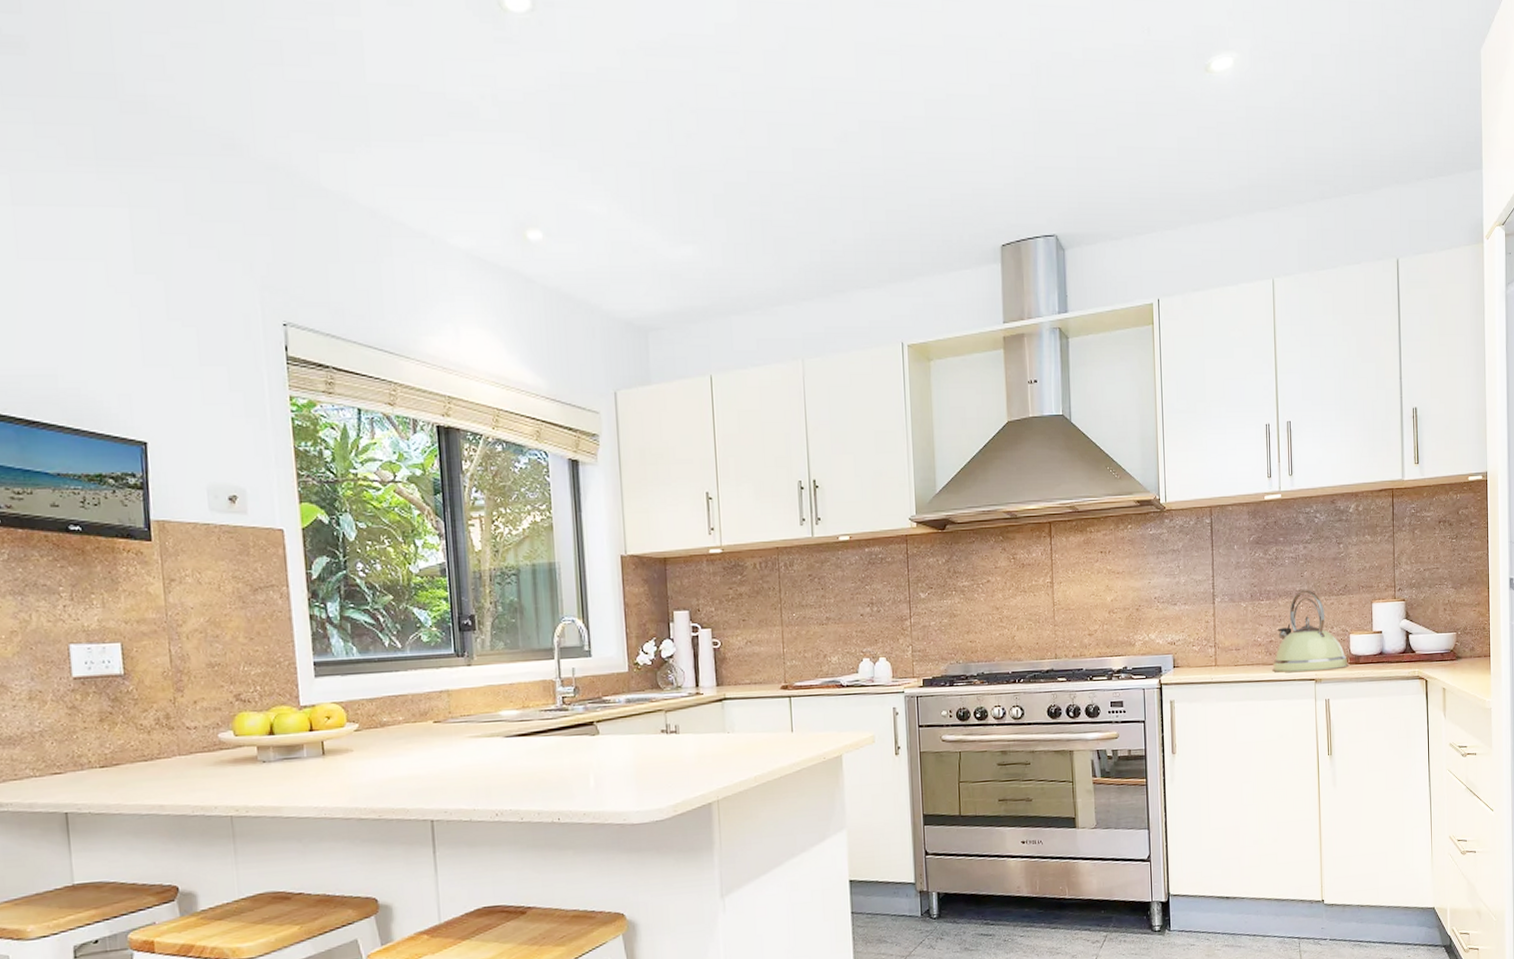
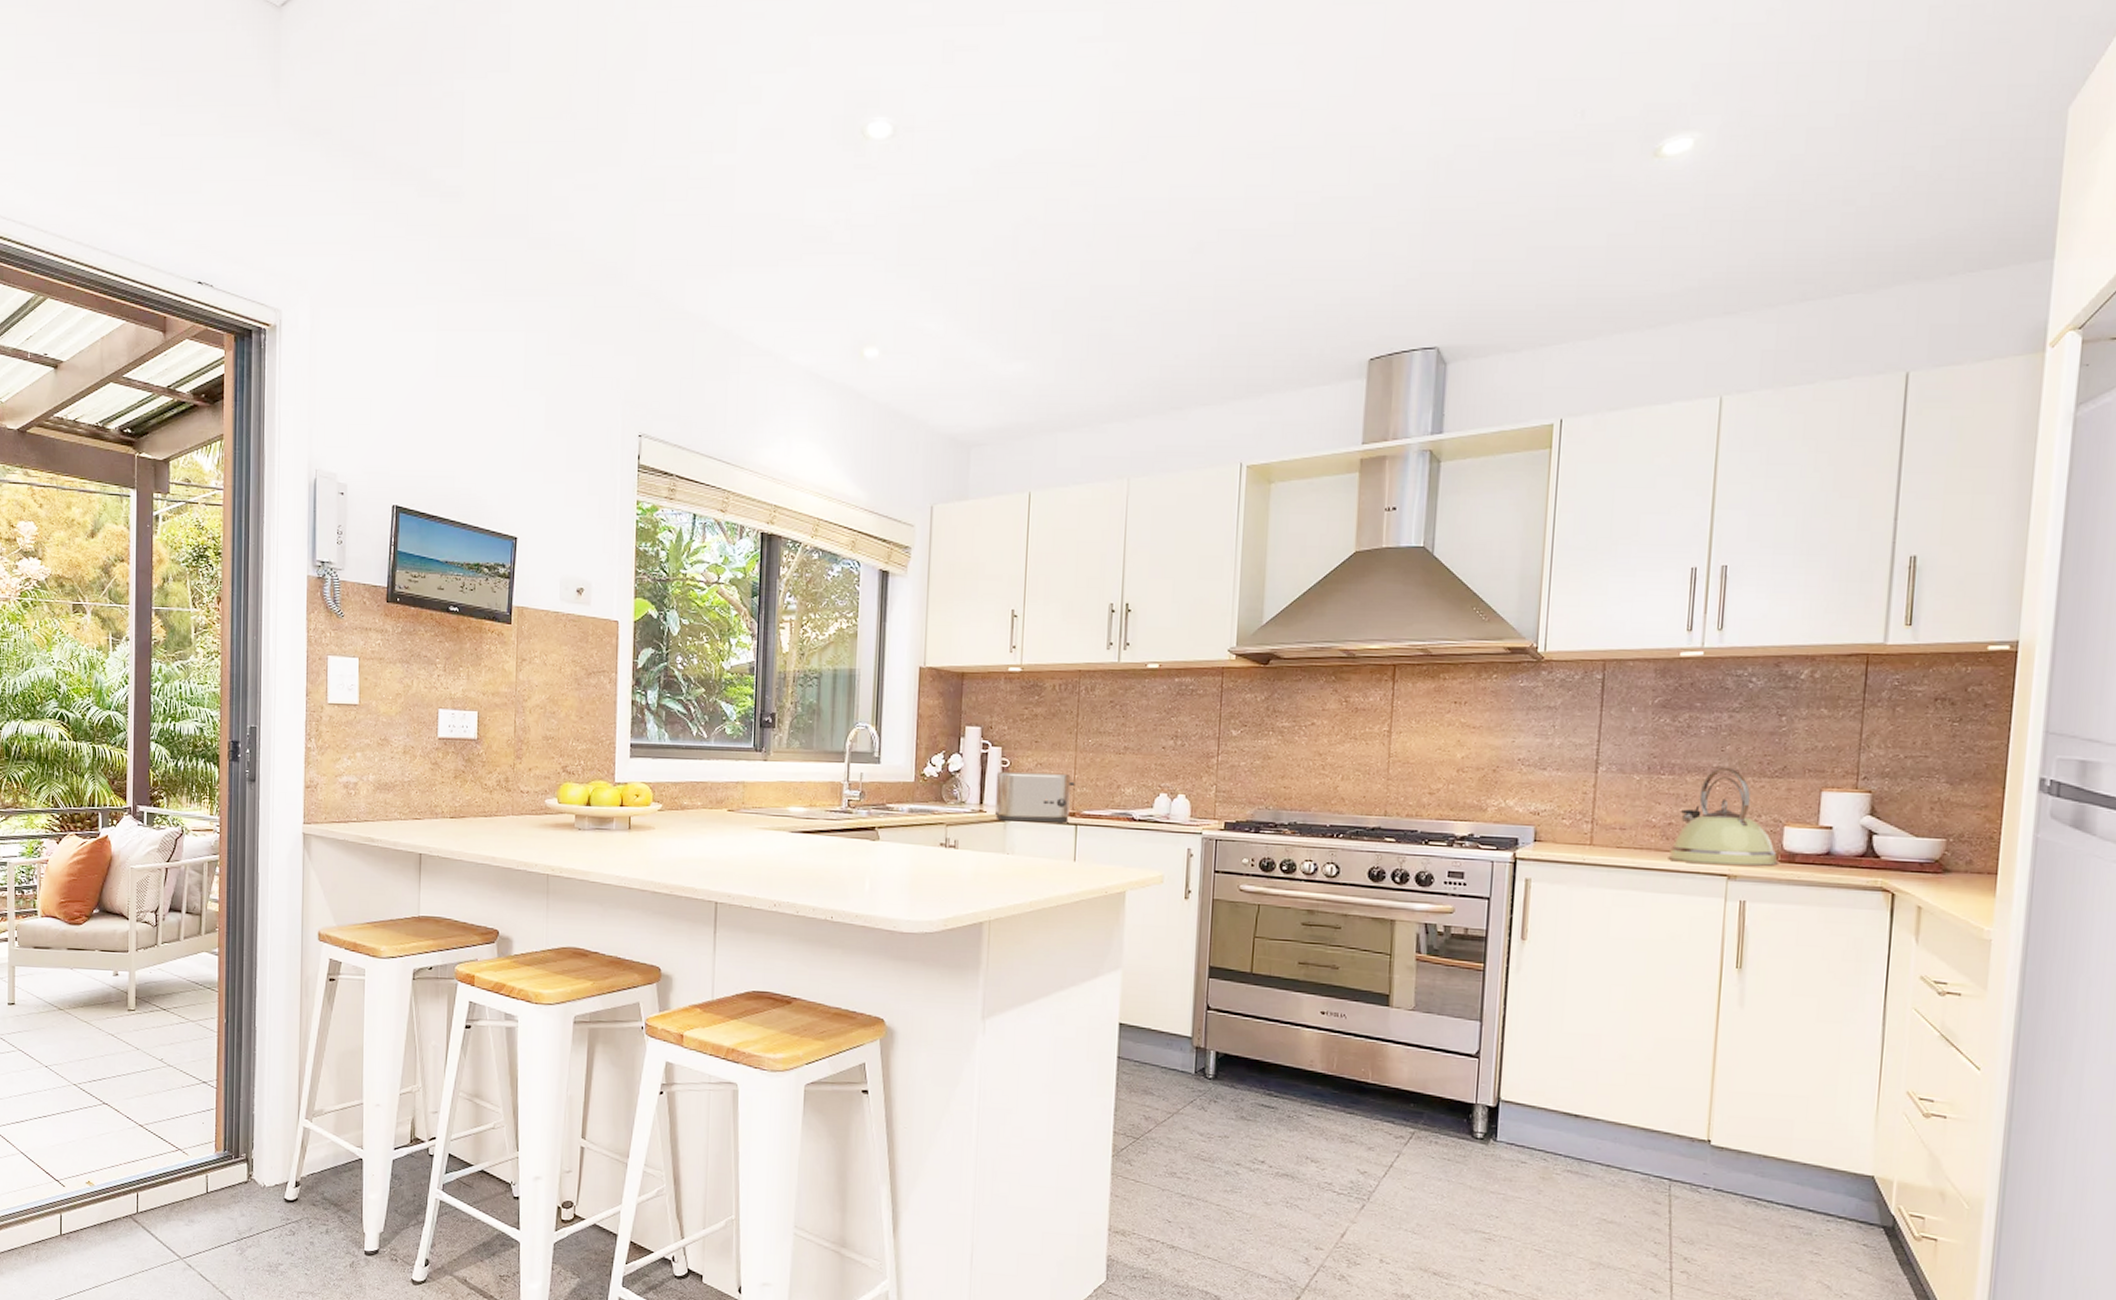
toaster: none [708,648,785,702] -> present [994,771,1075,824]

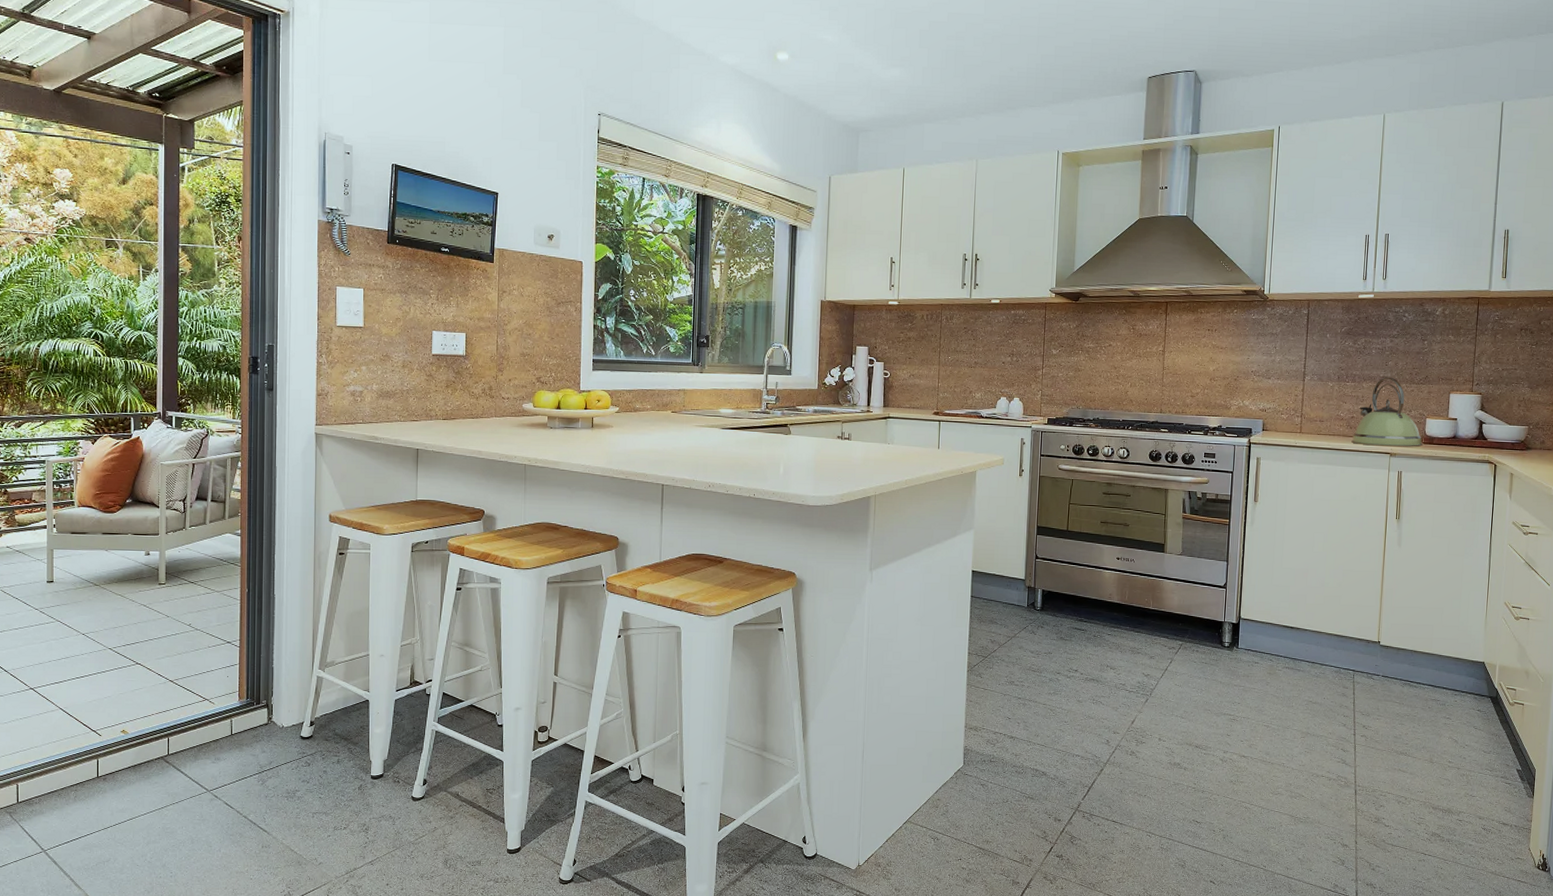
toaster: present [994,771,1075,824] -> none [878,380,939,420]

